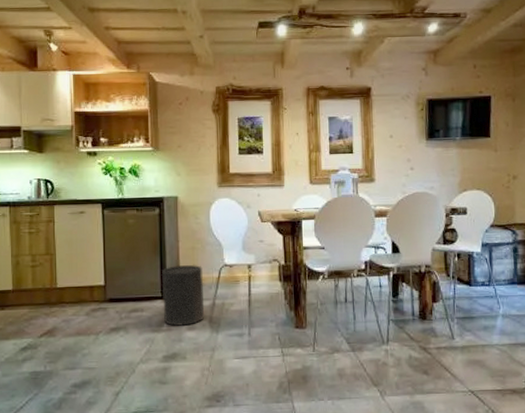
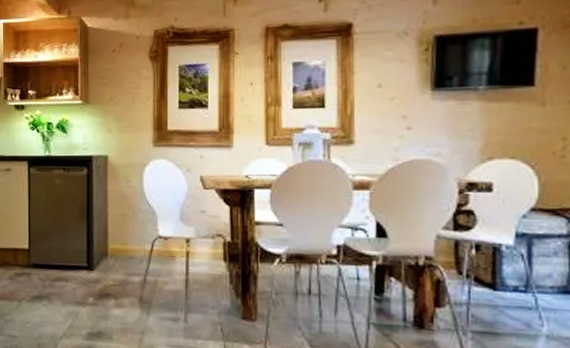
trash can: present [161,264,205,326] -> none [87,232,135,302]

